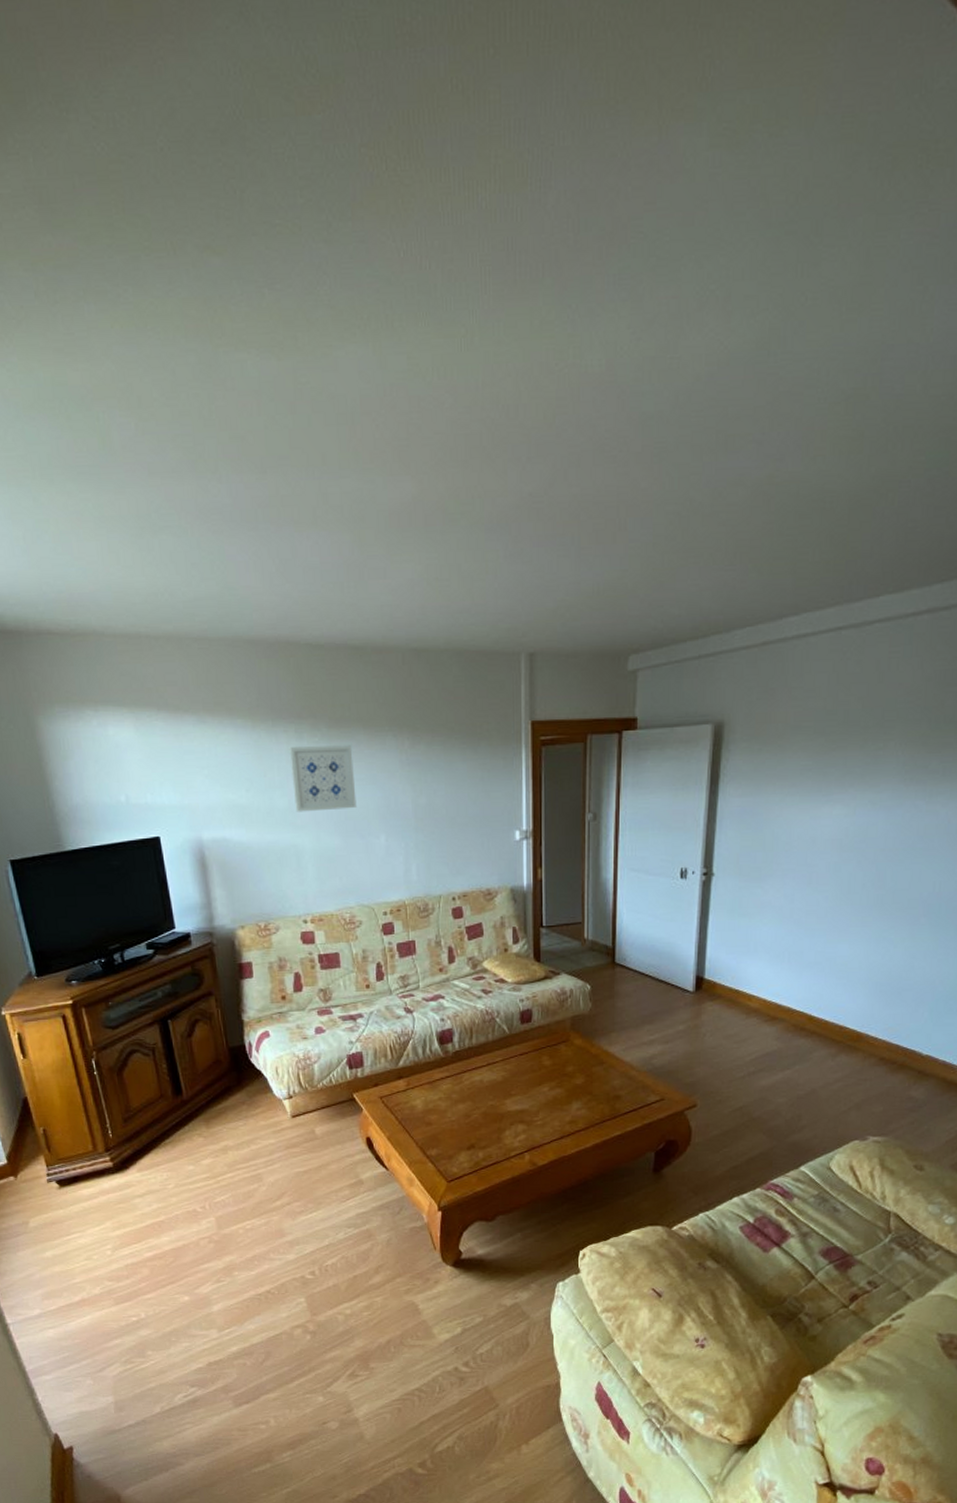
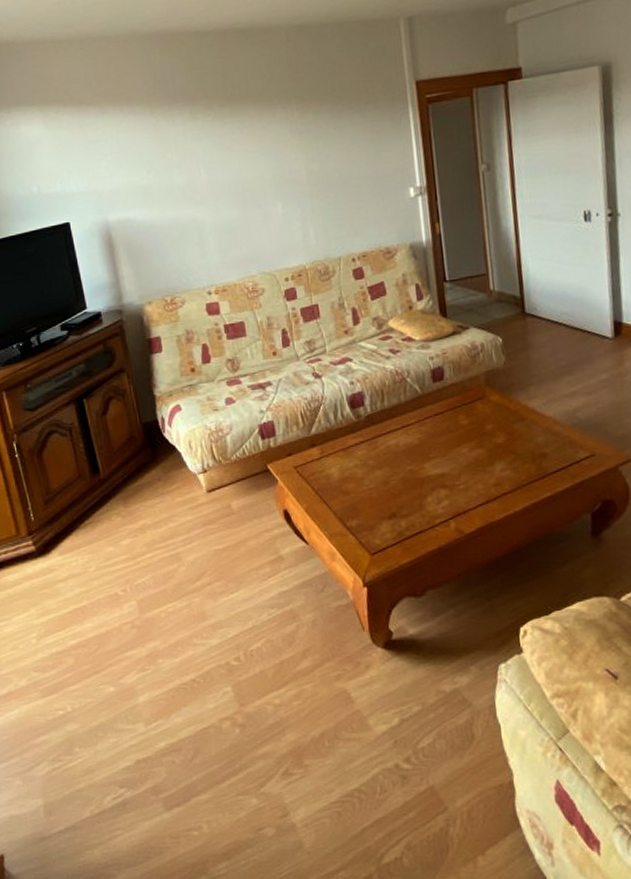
wall art: present [289,745,357,812] -> none [185,121,252,188]

